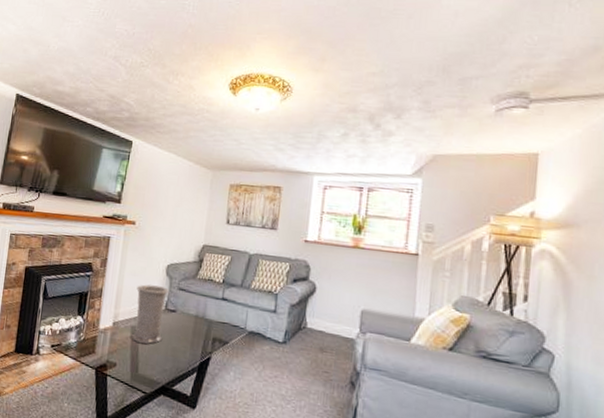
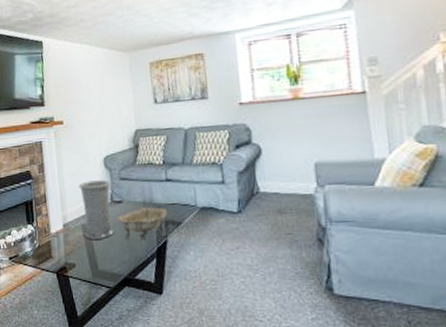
decorative bowl: none [168,320,217,353] -> present [118,207,168,241]

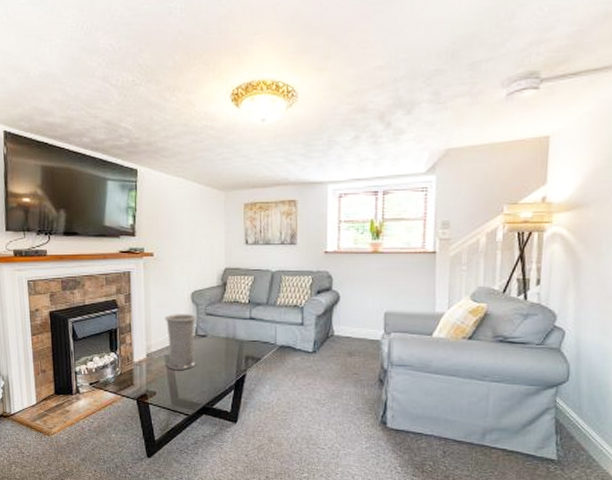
decorative bowl: present [118,207,168,241] -> none [201,343,249,373]

